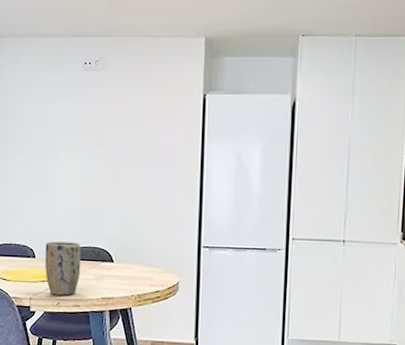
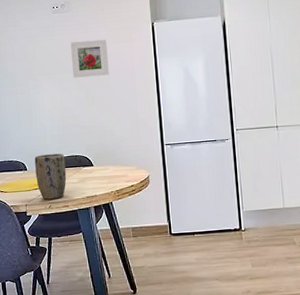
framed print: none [101,108,146,154] -> present [71,39,109,78]

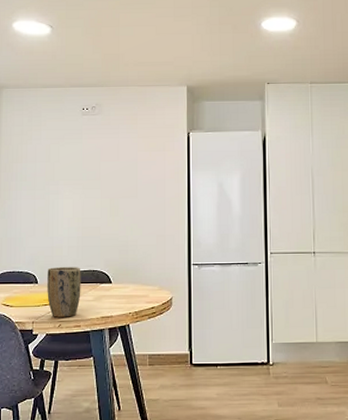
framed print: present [71,39,109,78] -> none [98,146,138,186]

